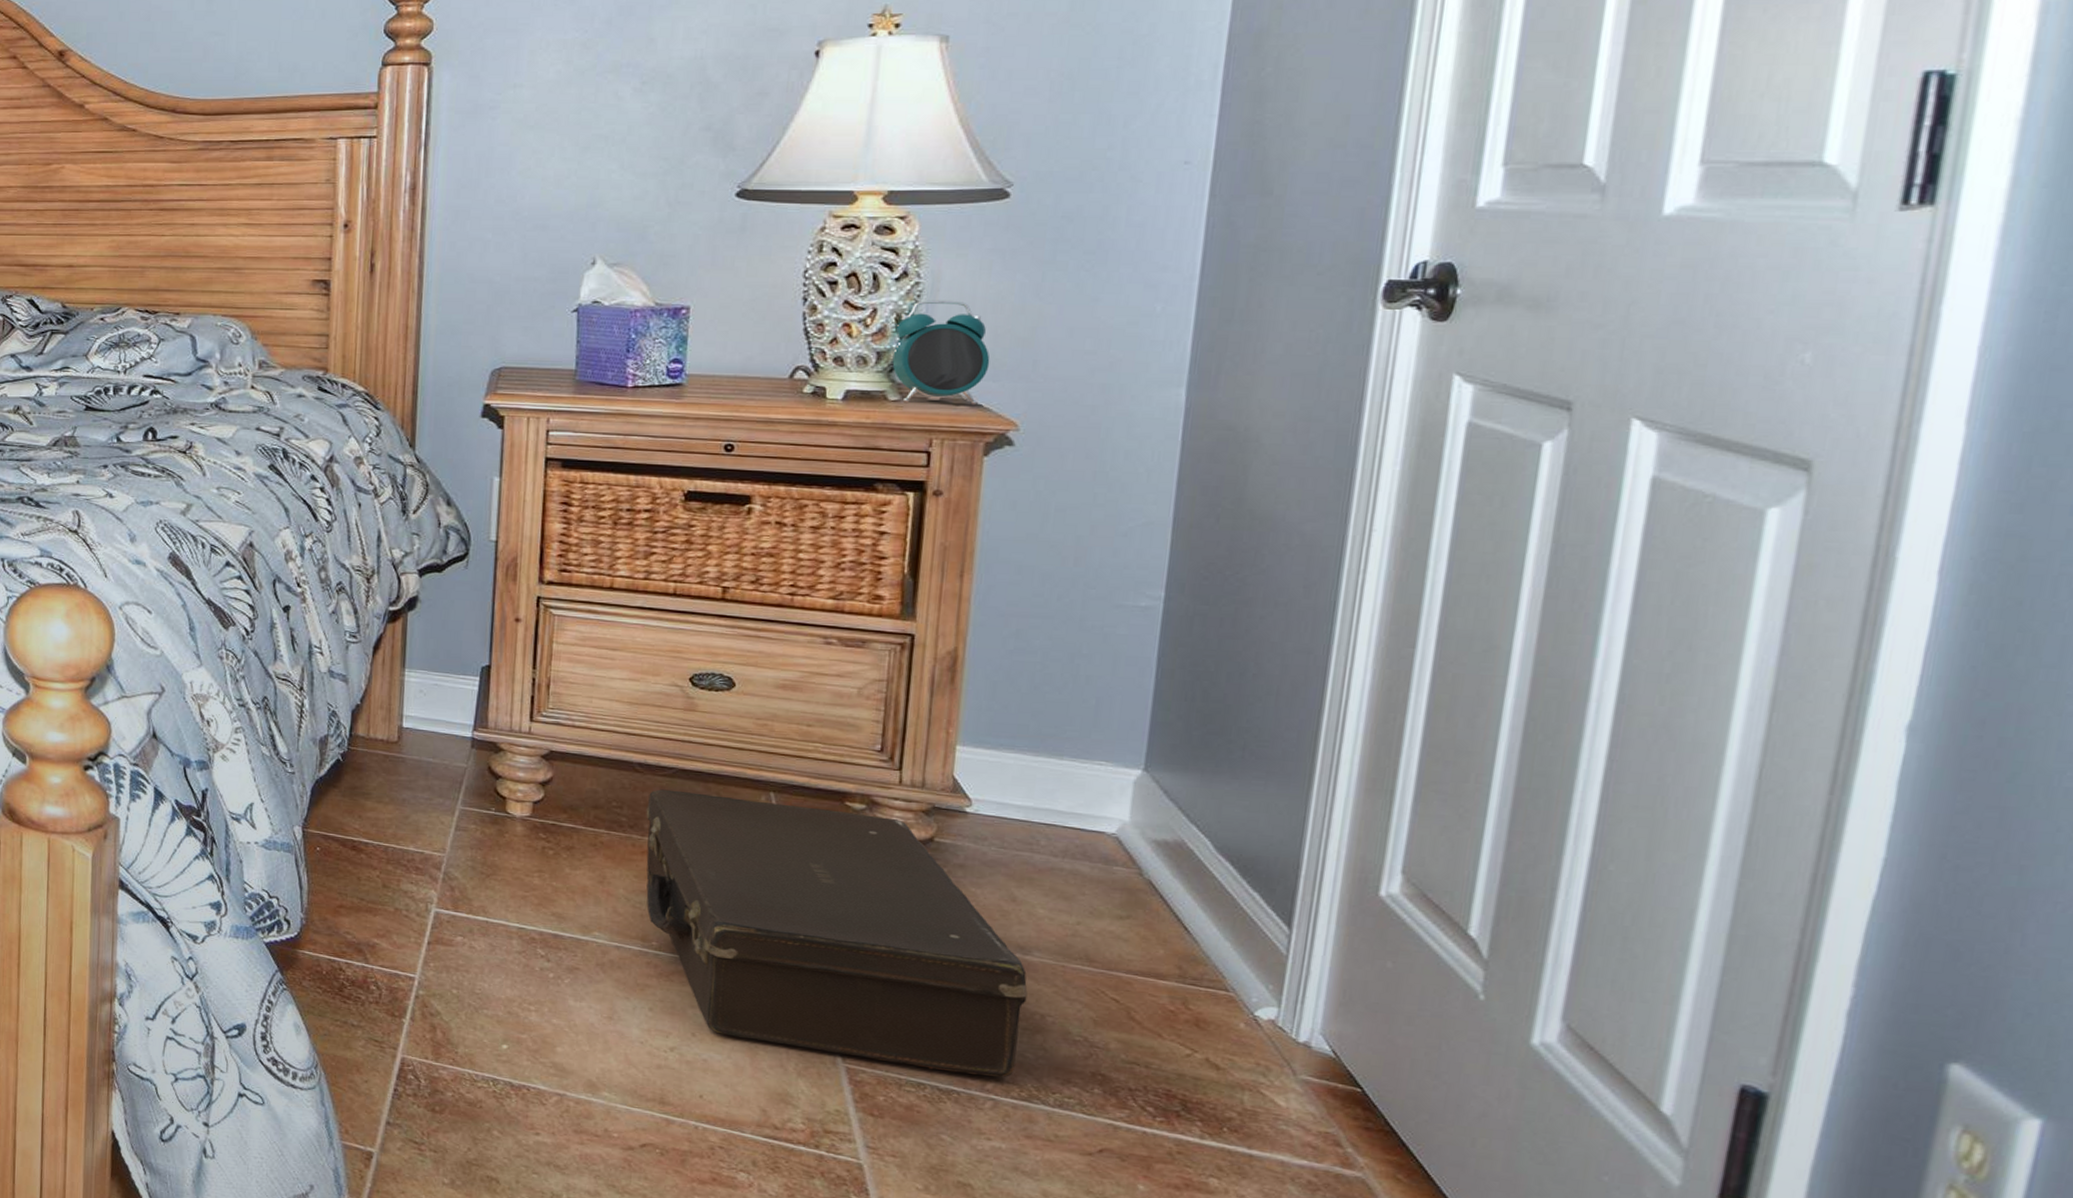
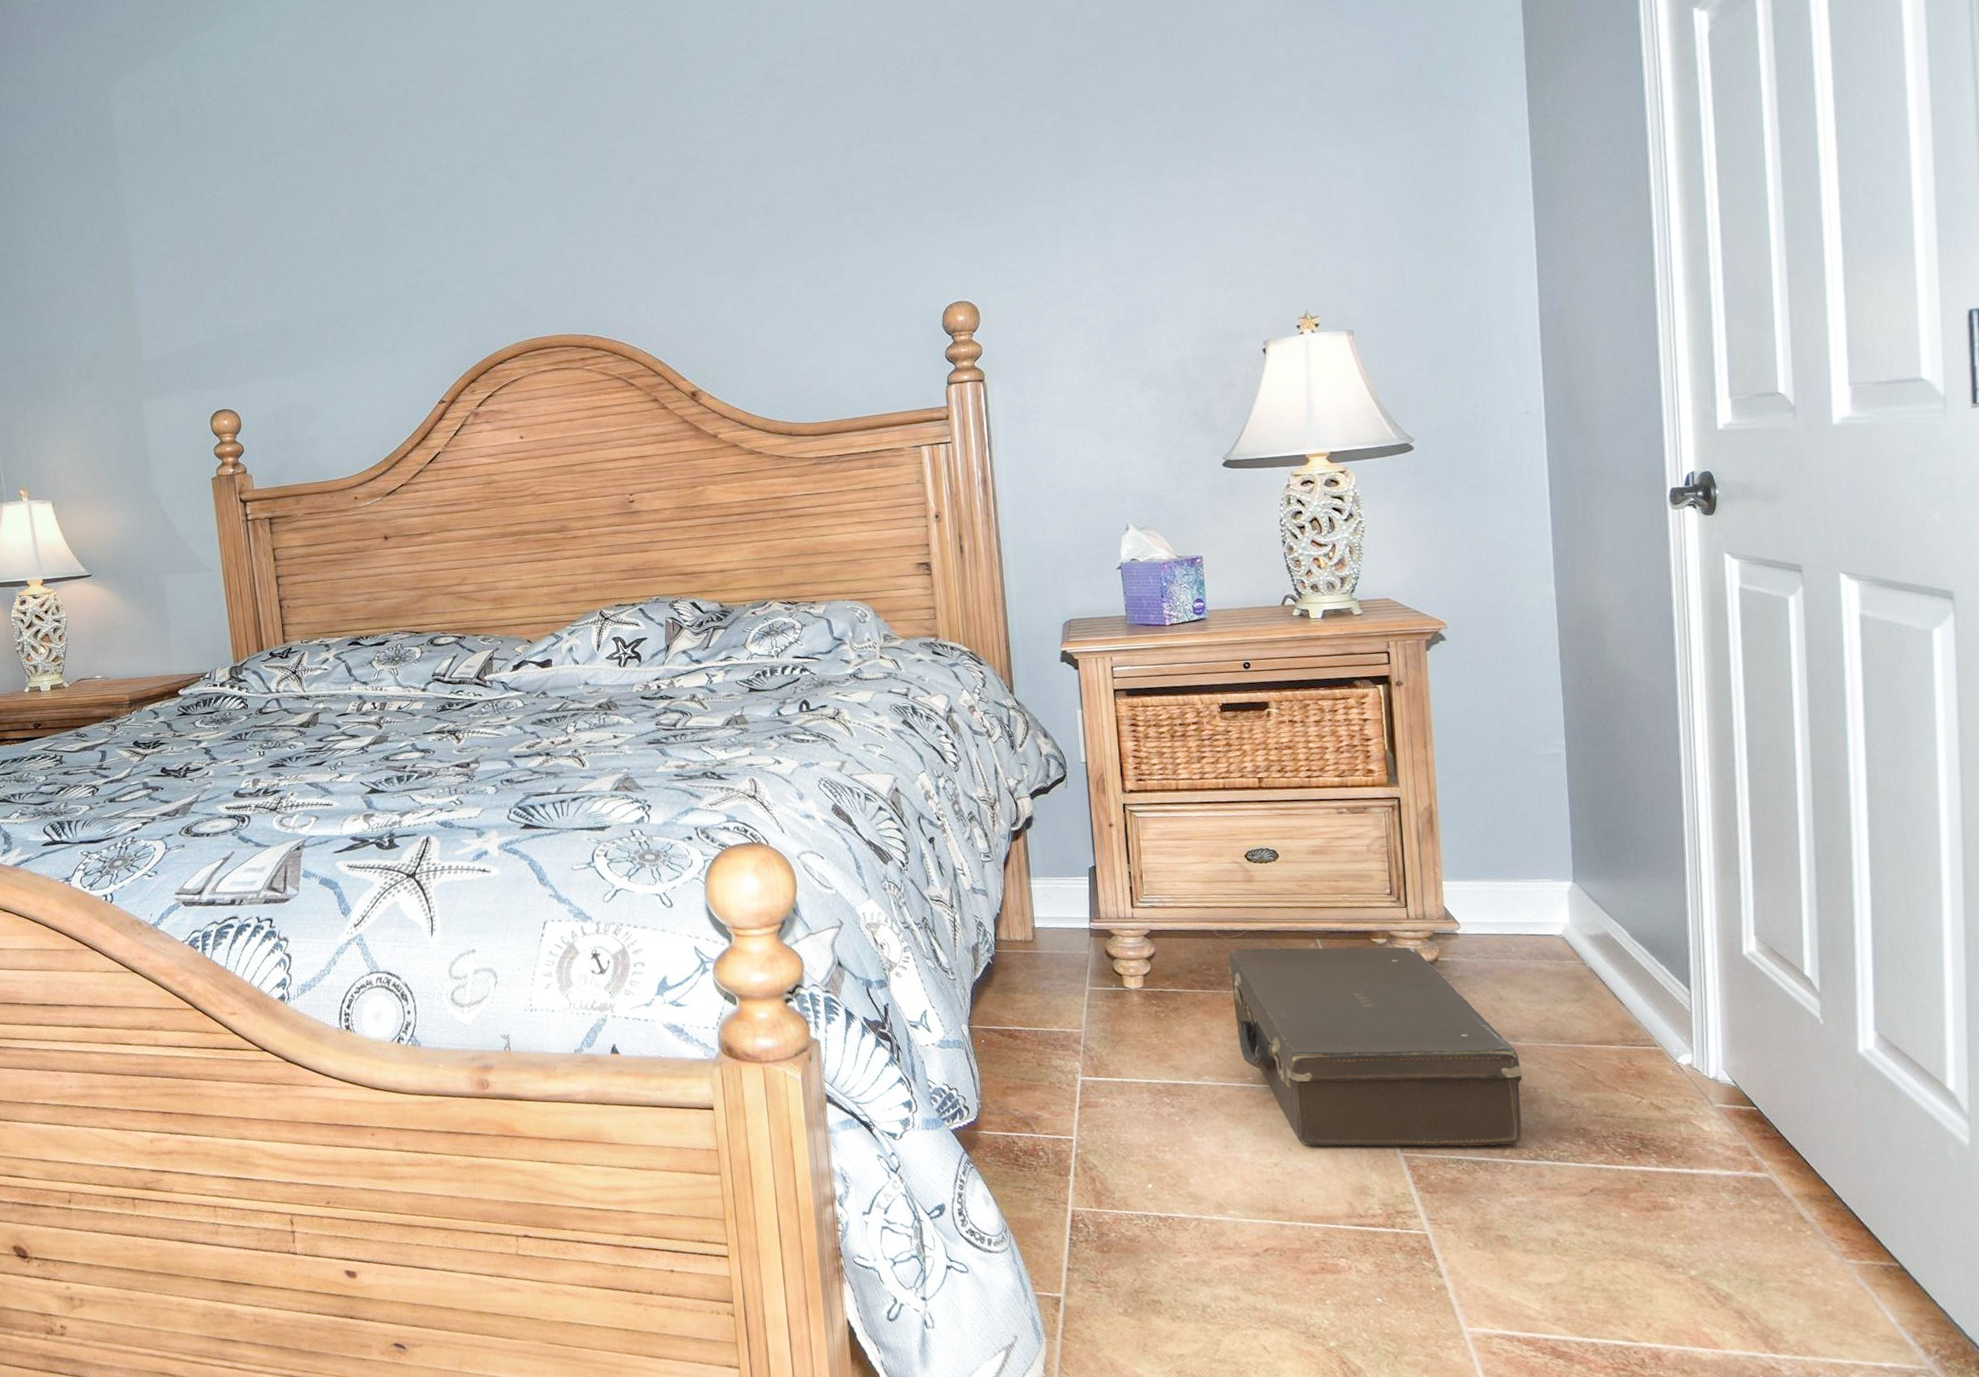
alarm clock: present [892,300,990,406] -> none [1351,532,1420,616]

